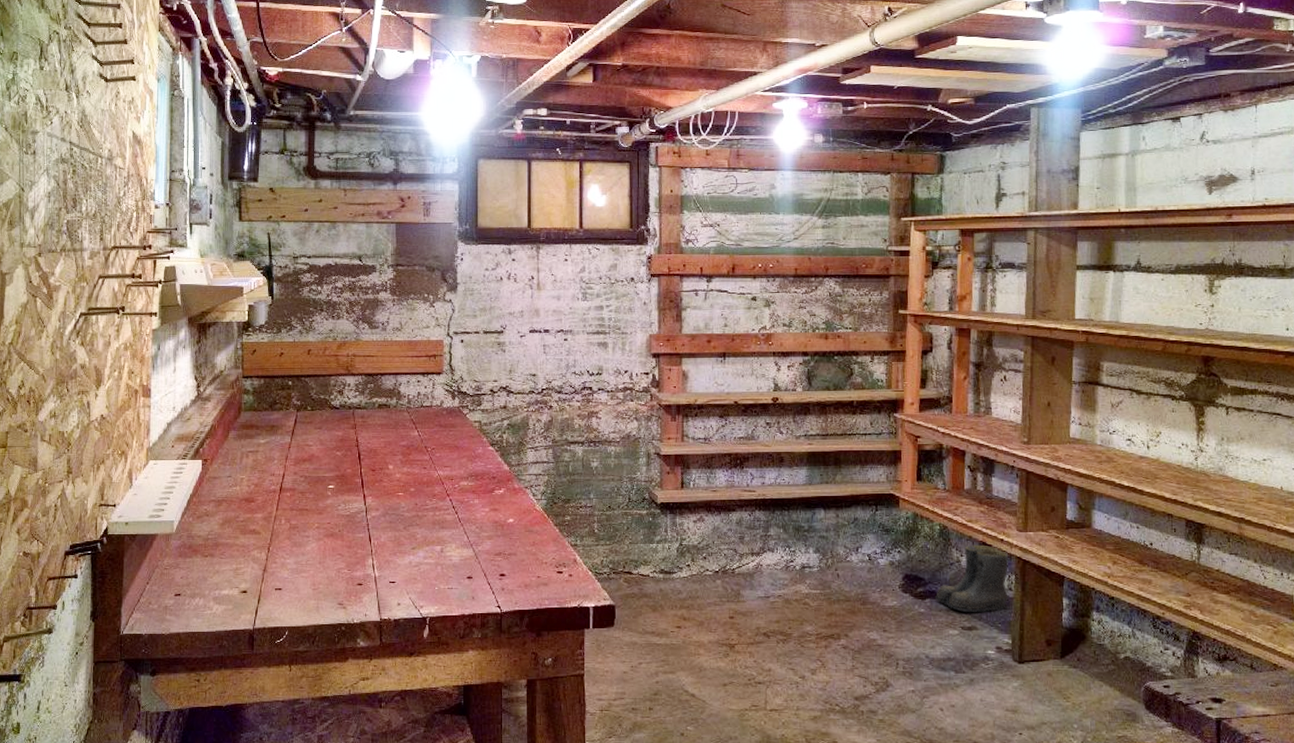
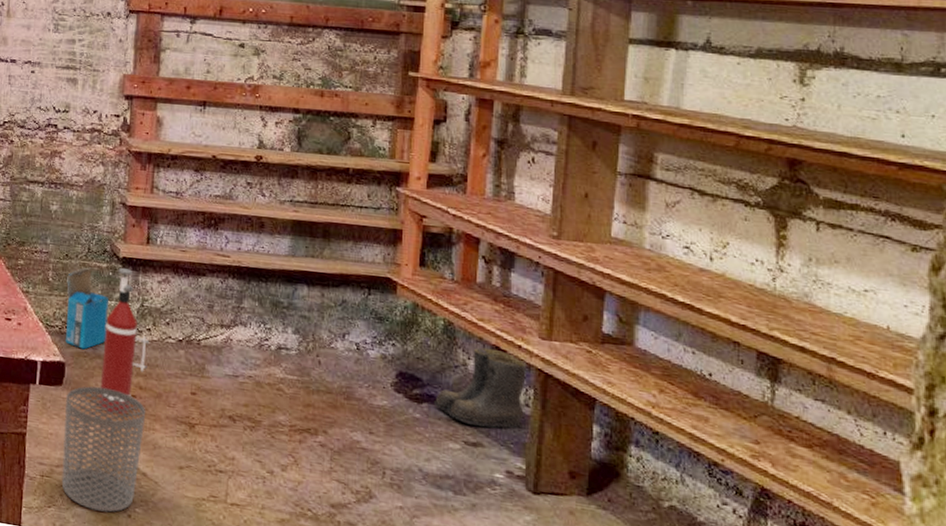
cardboard box: none [611,515,651,591] -> present [66,267,109,350]
waste bin: none [618,624,690,734] -> present [61,386,145,513]
fire extinguisher: none [648,513,690,646] -> present [99,268,150,415]

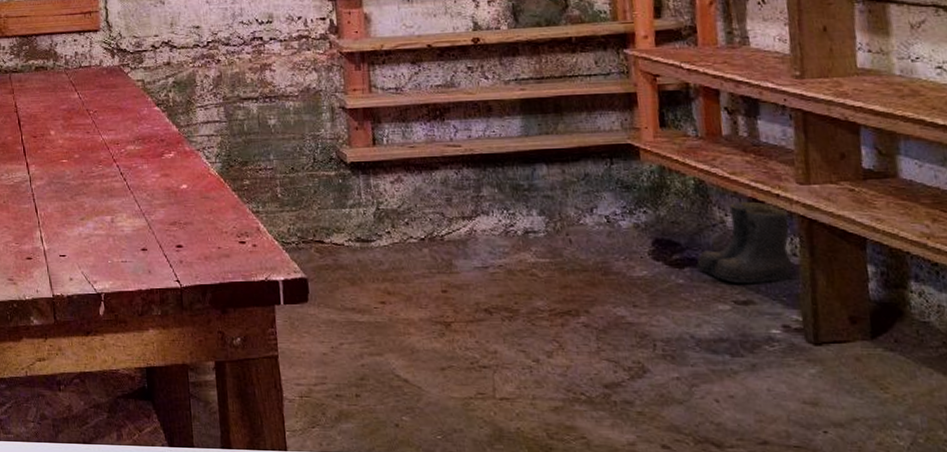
waste bin: present [61,386,145,513] -> none [314,299,399,425]
cardboard box: present [66,267,109,350] -> none [296,177,346,262]
fire extinguisher: present [99,268,150,415] -> none [343,174,393,324]

